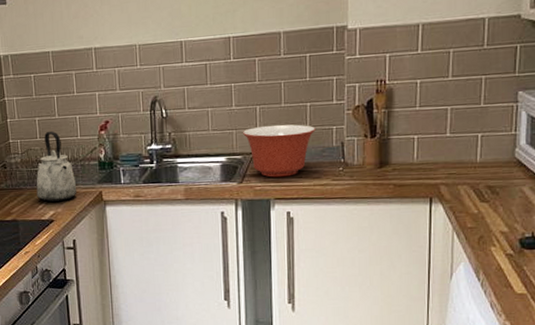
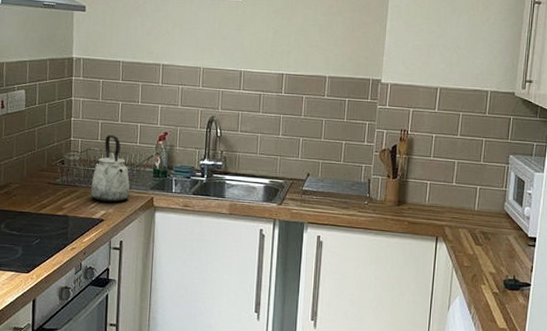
mixing bowl: present [243,124,315,177] -> none [286,156,348,204]

